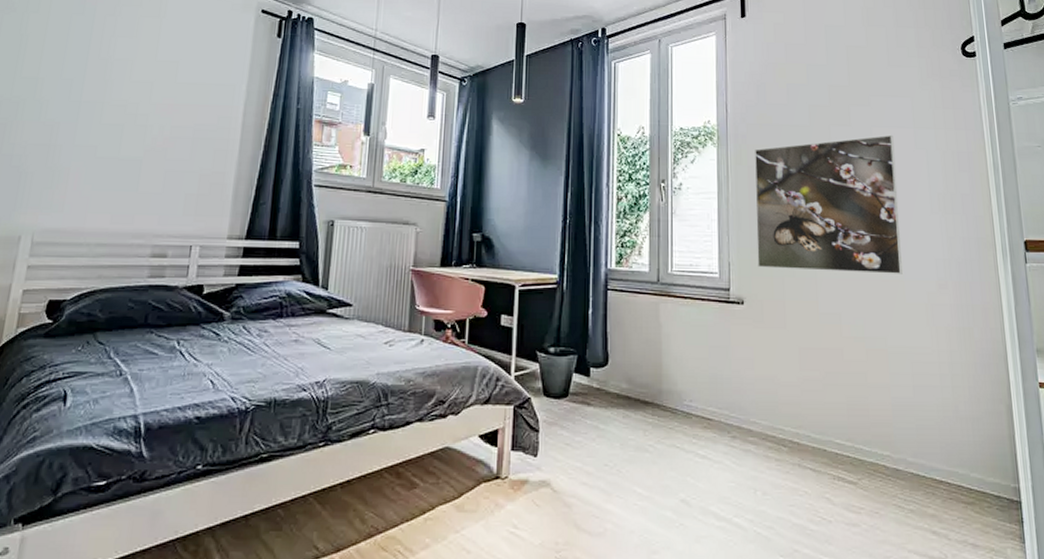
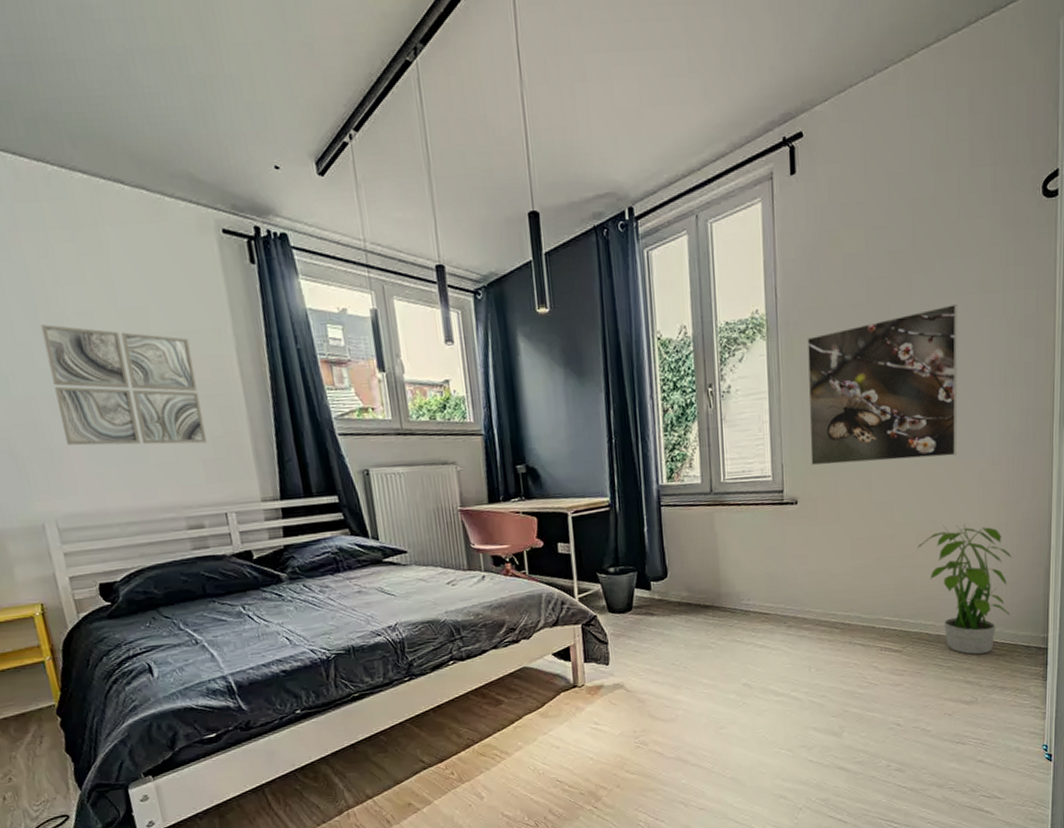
wall art: none [70,66,207,179] -> present [40,324,207,446]
potted plant: none [868,345,974,500] -> present [917,523,1012,655]

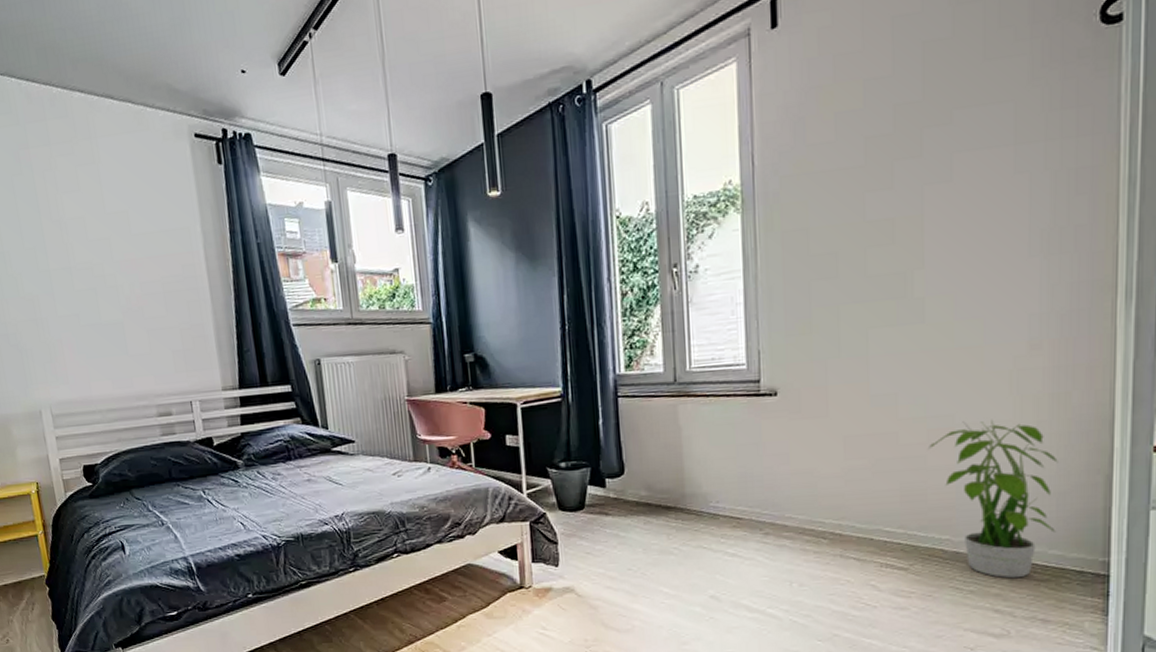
wall art: present [40,324,207,446] -> none [43,230,176,339]
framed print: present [807,303,958,466] -> none [790,159,983,353]

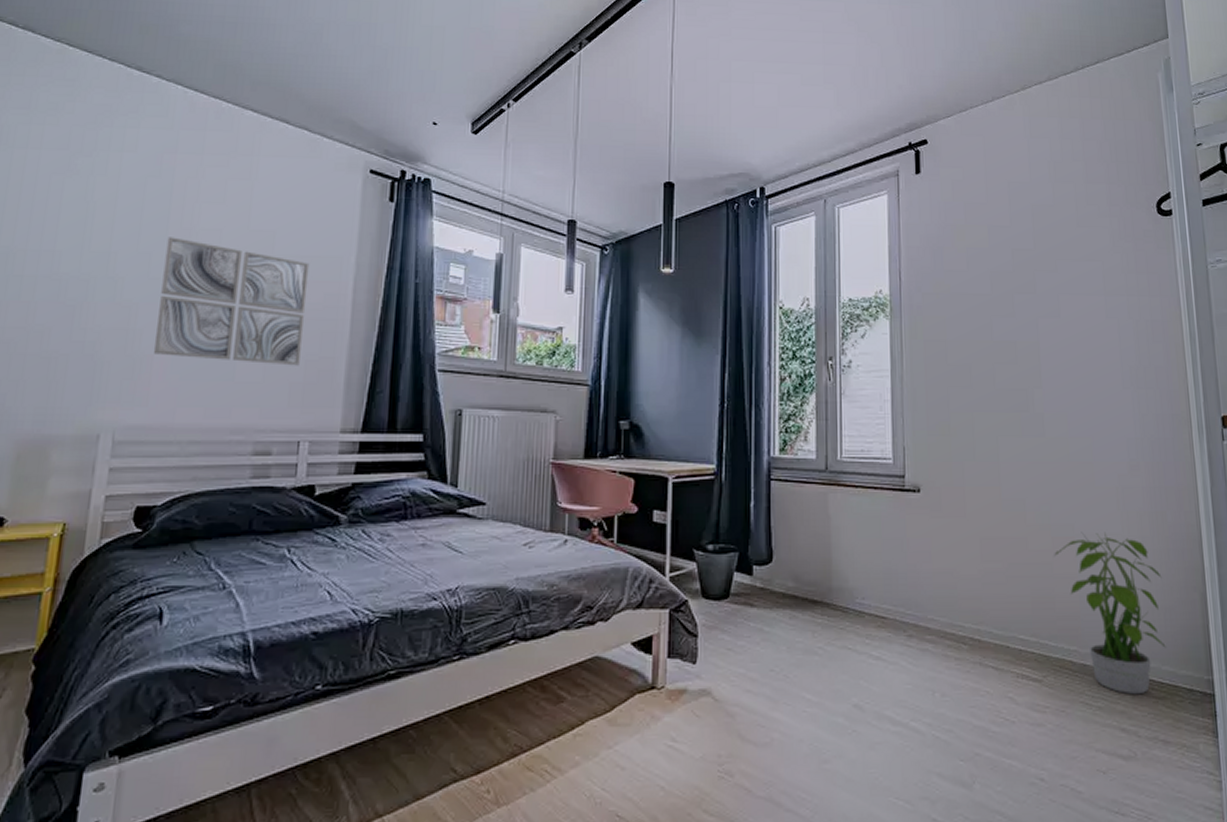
wall art: none [43,230,176,339] -> present [153,237,310,366]

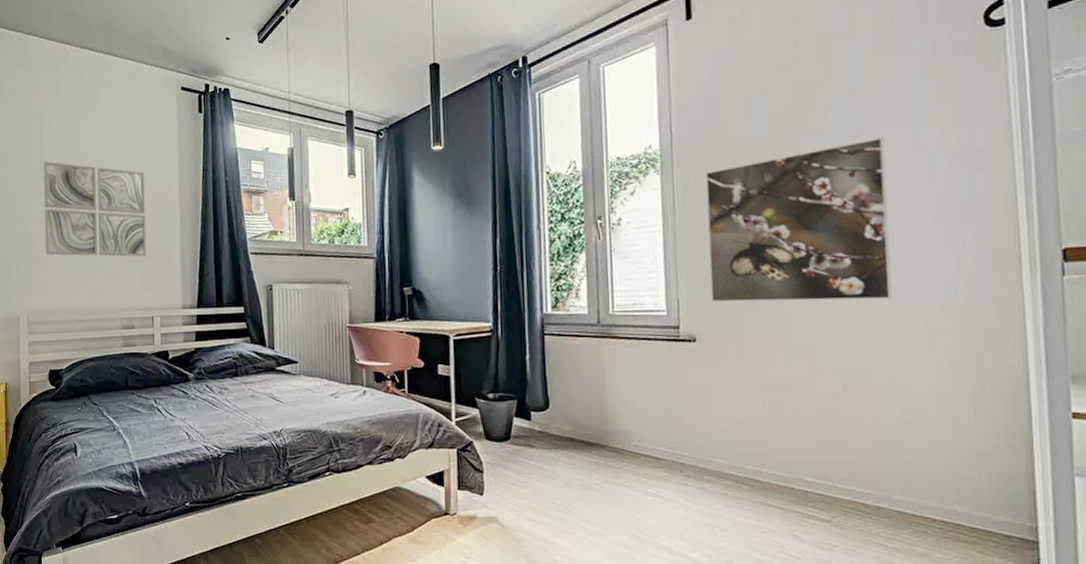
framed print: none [931,303,1092,455] -> present [706,137,892,303]
potted plant: present [1054,532,1166,695] -> none [845,376,979,539]

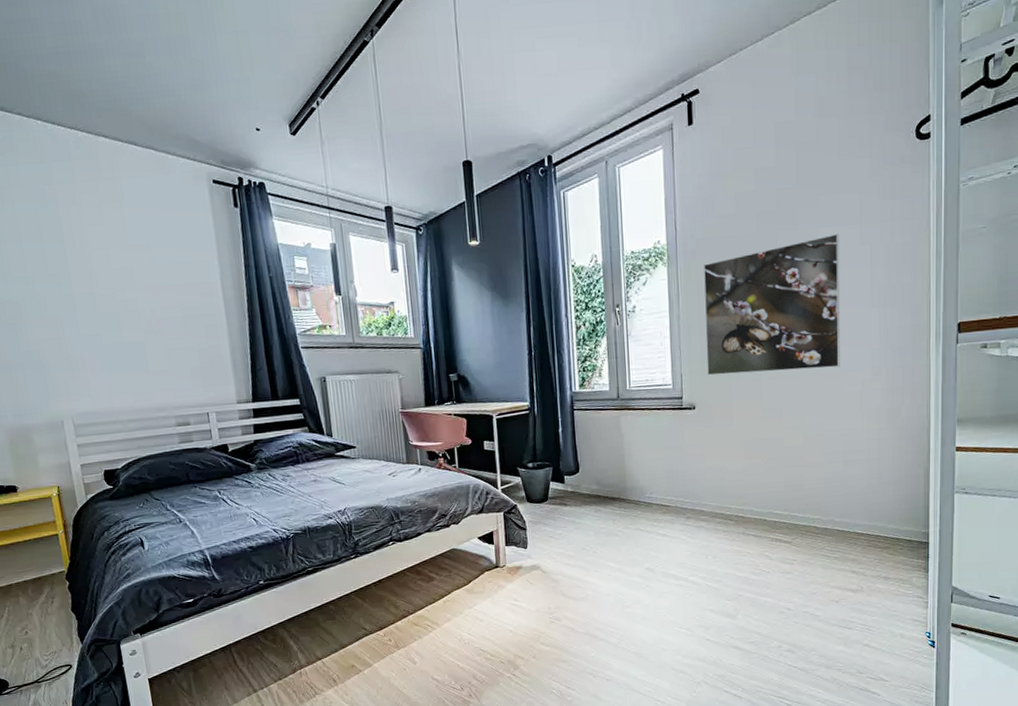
wall art: present [43,161,147,257] -> none [67,258,194,357]

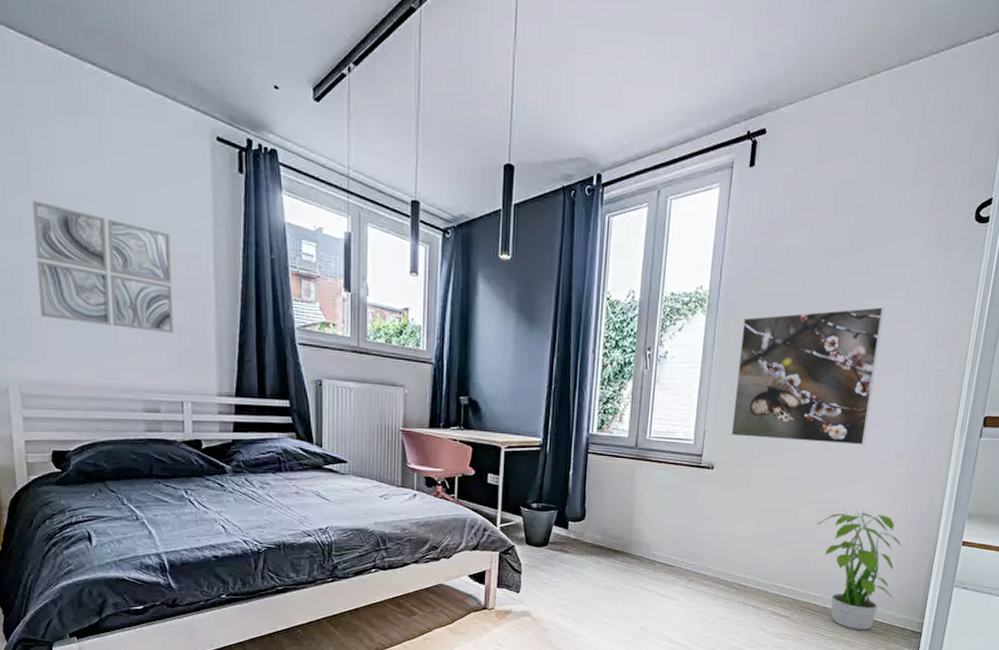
wall art: none [67,258,194,357] -> present [32,200,174,334]
potted plant: none [805,427,893,547] -> present [817,507,901,631]

